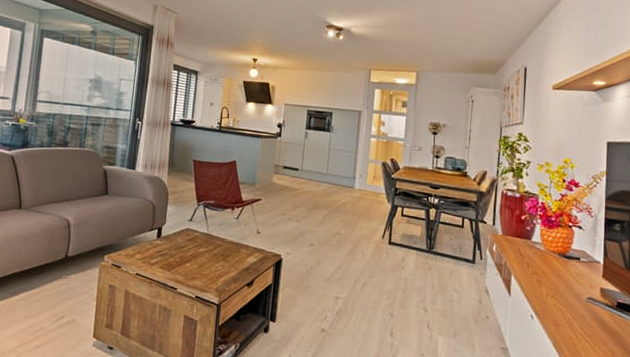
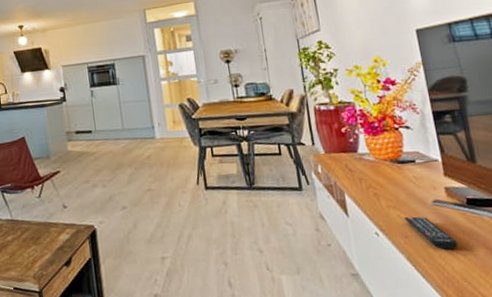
remote control: none [558,307,601,344] -> present [403,216,459,250]

